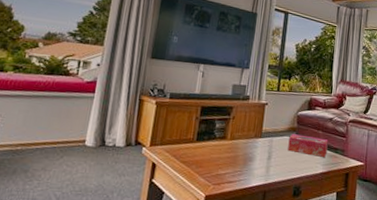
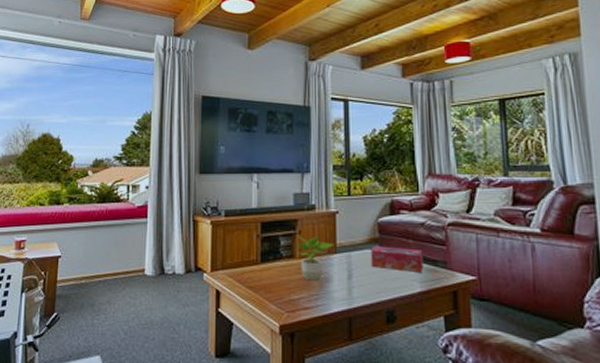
potted plant: none [229,121,261,160] -> present [296,236,335,281]

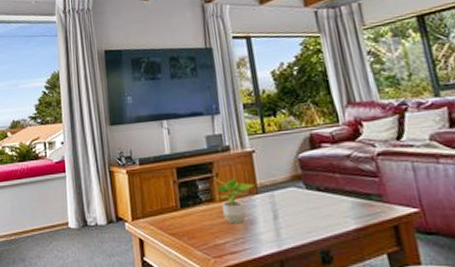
tissue box: present [371,246,424,272] -> none [295,182,356,208]

